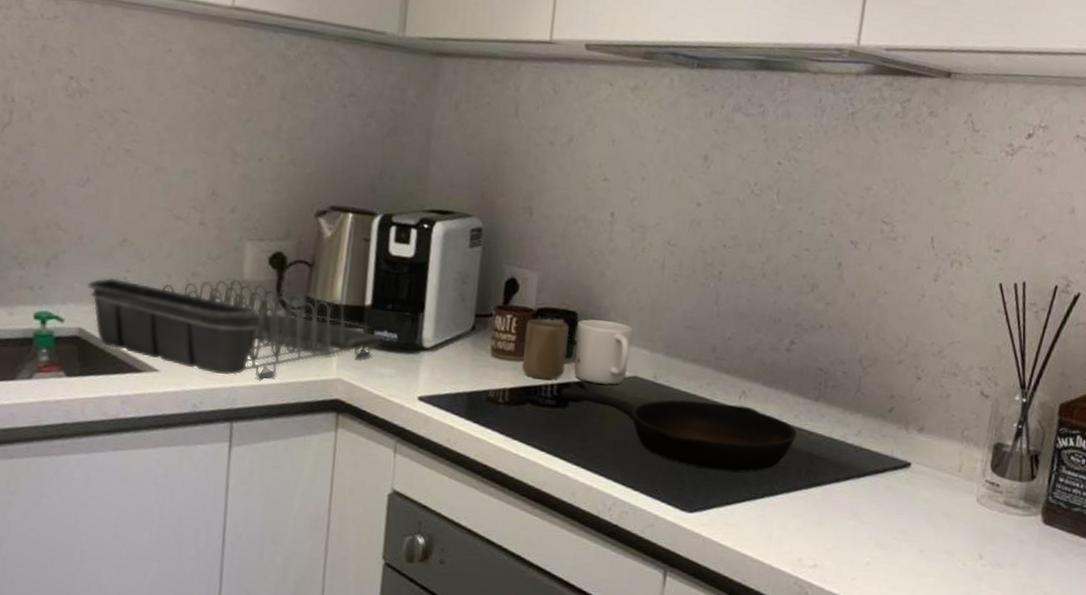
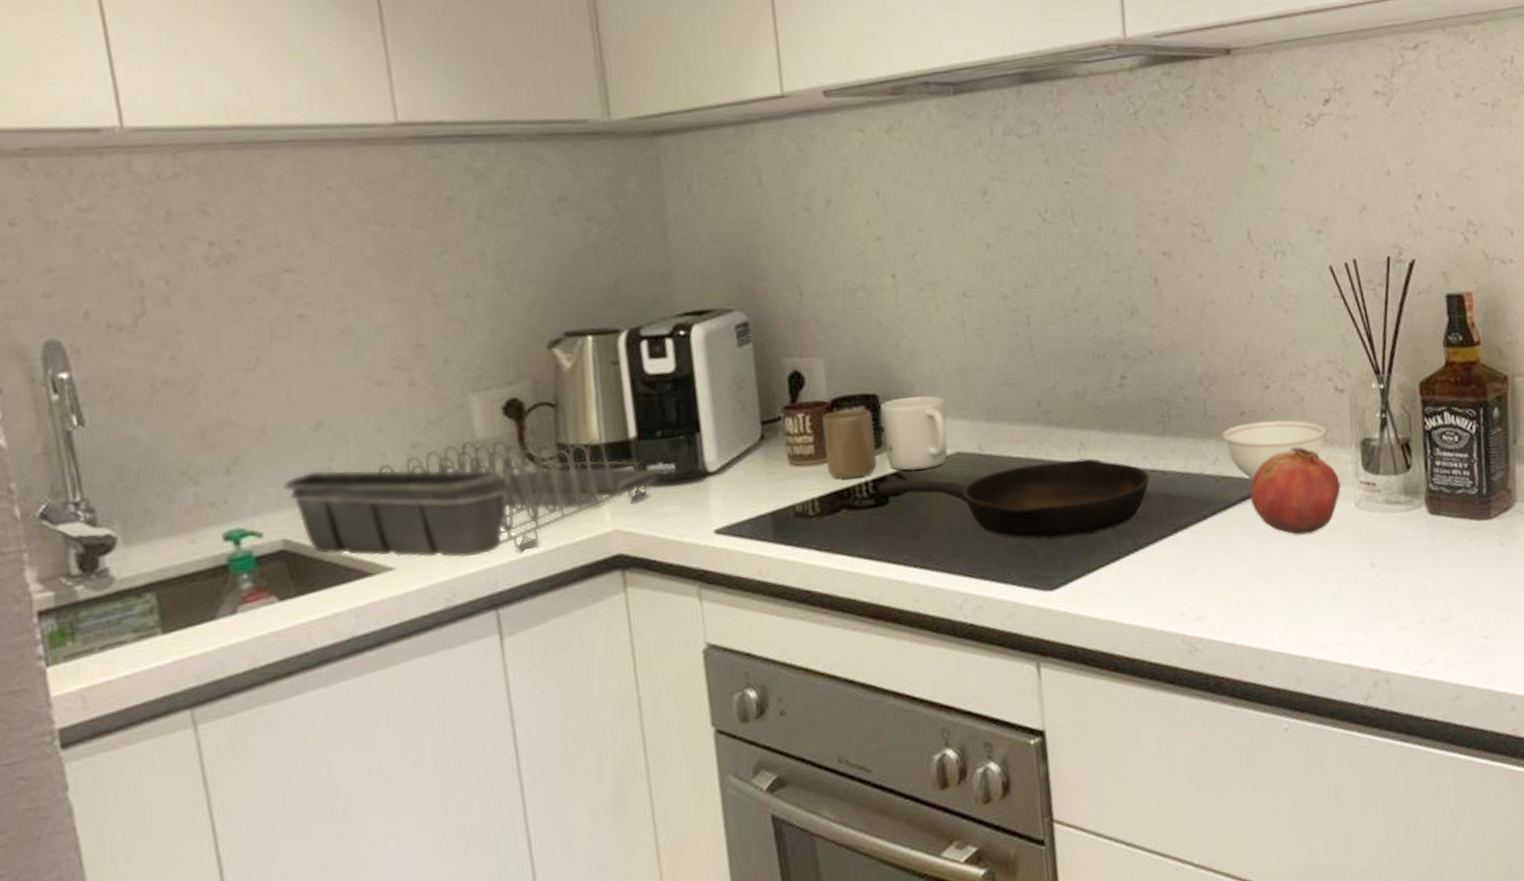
bowl: none [868,406,966,458] -> present [1221,419,1327,481]
fruit: none [882,436,968,516] -> present [1249,447,1341,535]

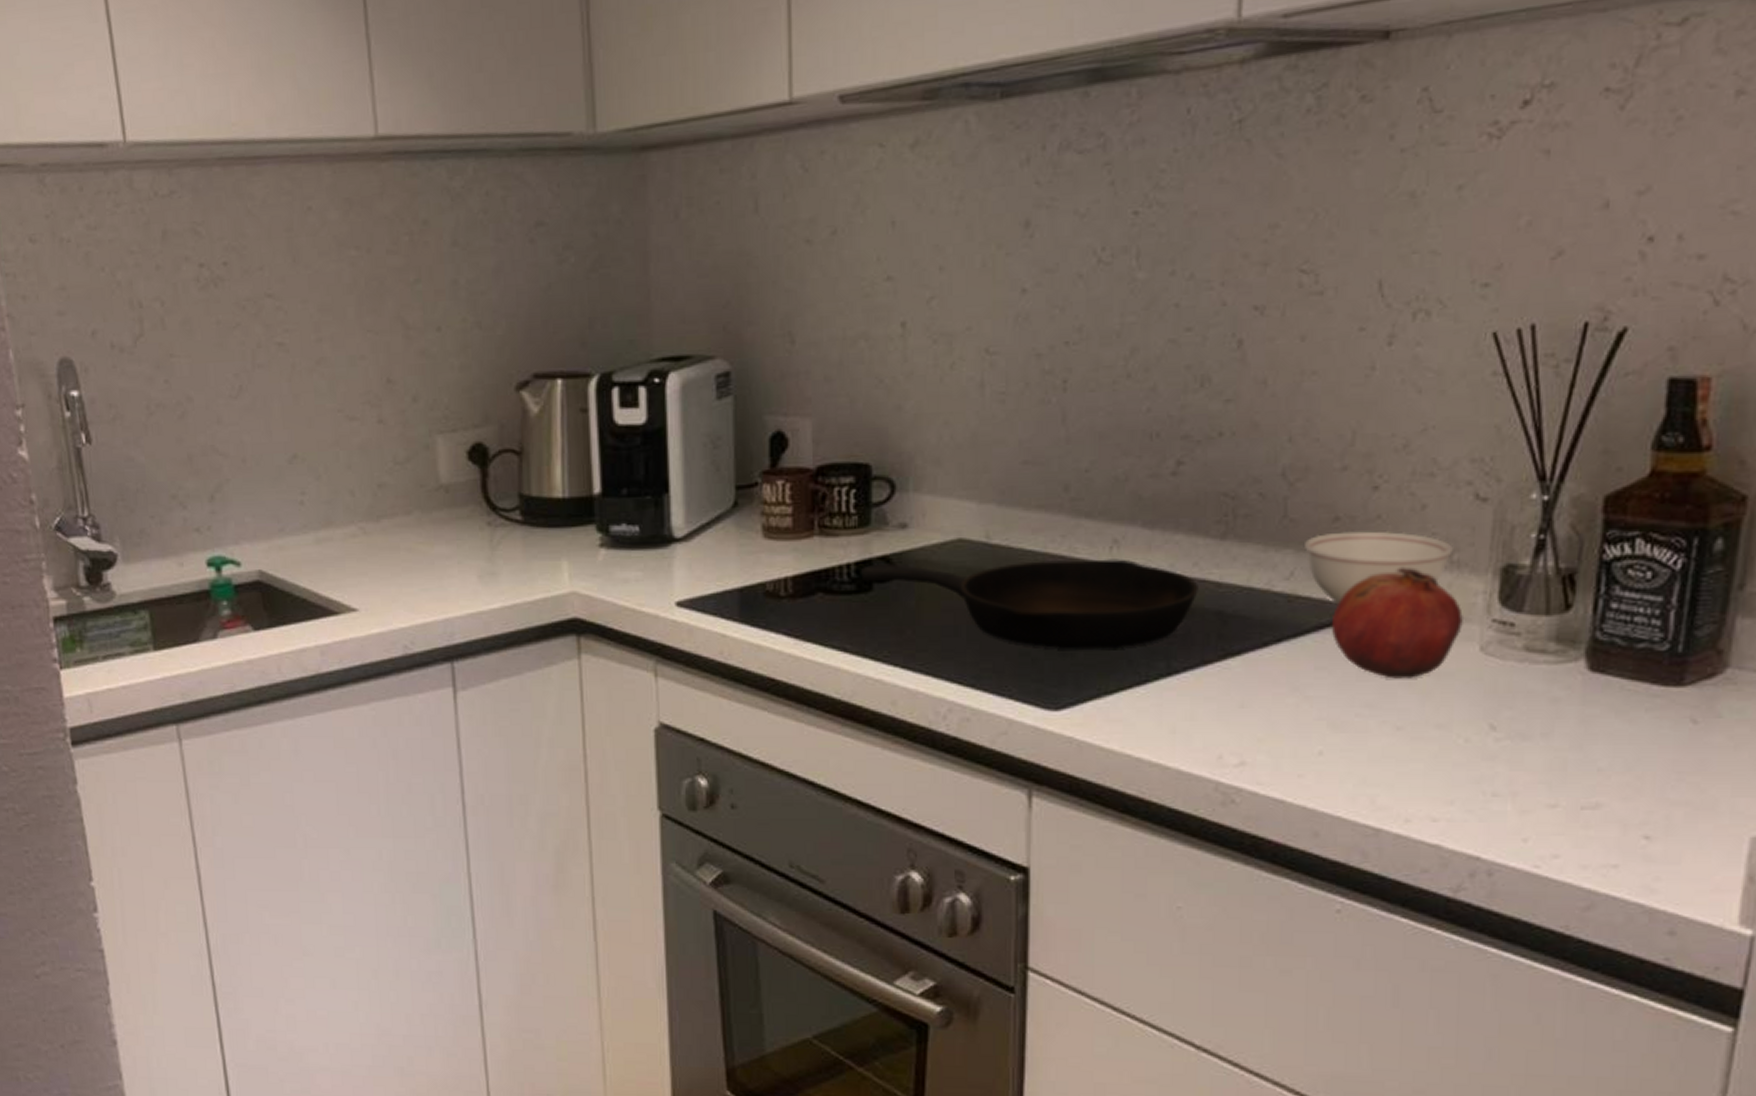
dish rack: present [284,437,658,558] -> none [261,484,621,606]
cup: present [821,408,877,479] -> none [804,479,864,559]
mug: present [880,395,948,471] -> none [873,469,950,555]

